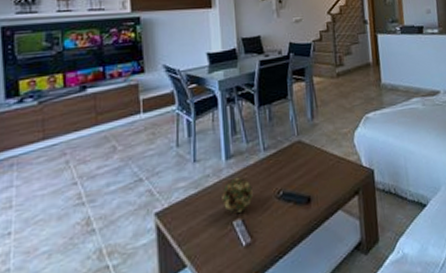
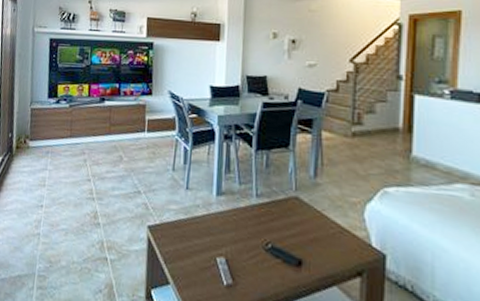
decorative ball: present [222,176,253,213] -> none [208,215,240,252]

